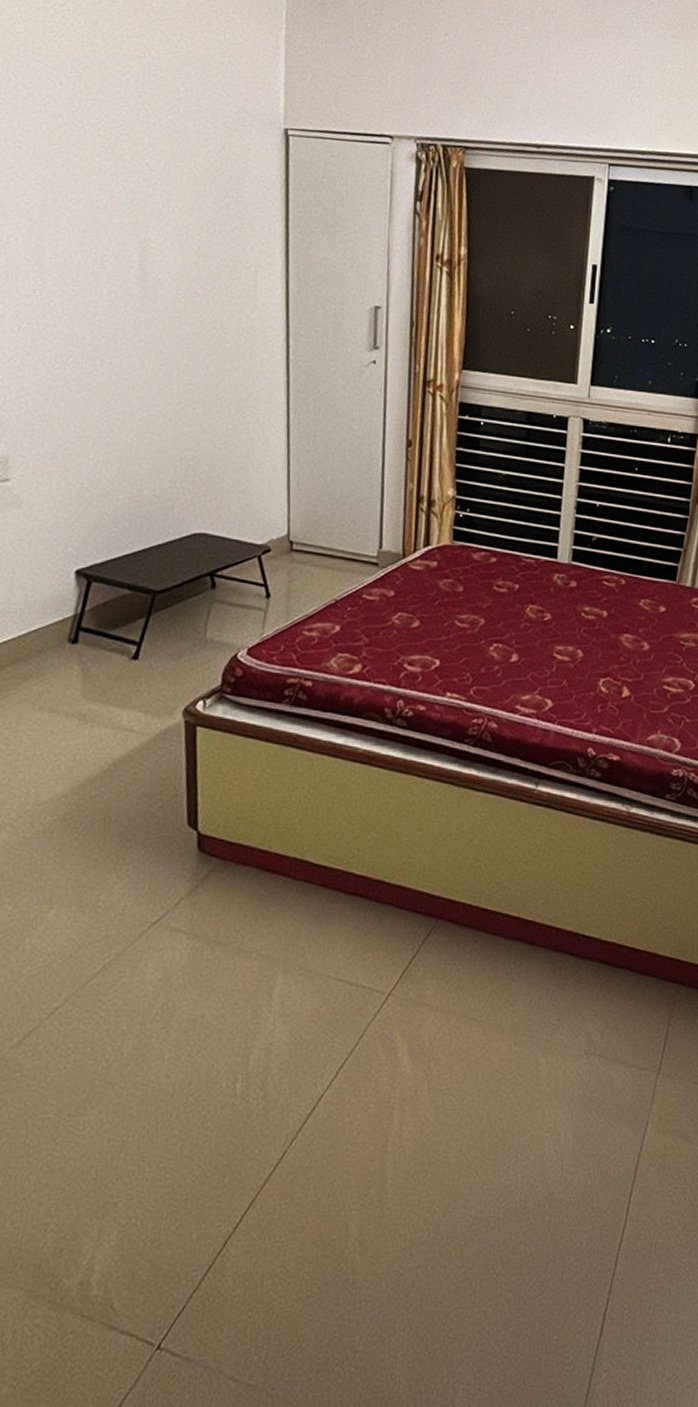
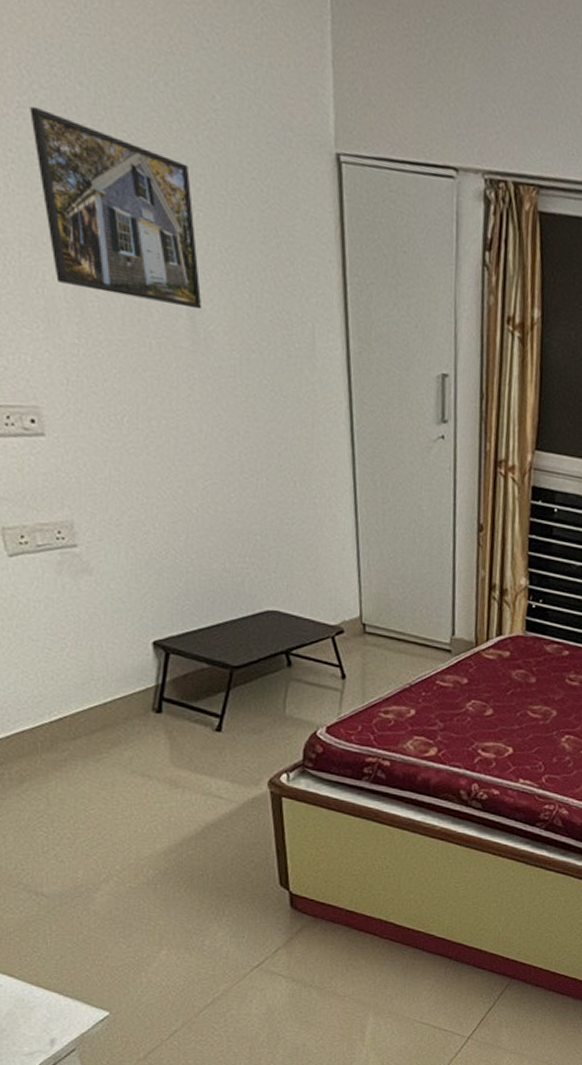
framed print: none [12,102,154,261] -> present [30,106,202,310]

